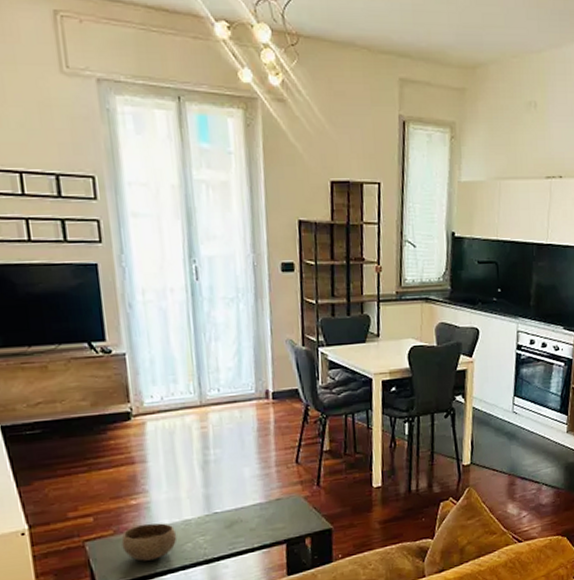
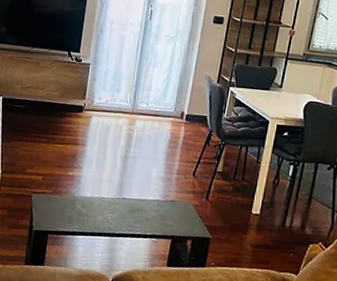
bowl: present [121,523,177,562] -> none [55,191,94,222]

